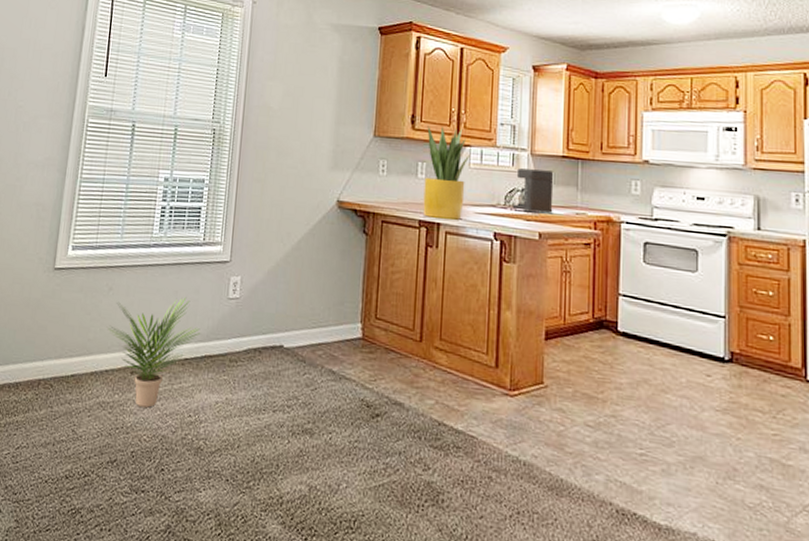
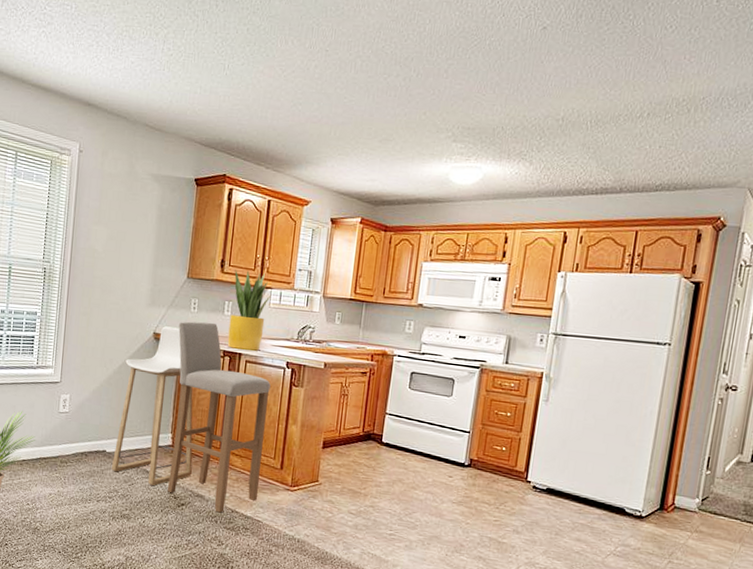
bar stool: none [289,193,388,392] -> present [111,326,193,486]
bar stool: none [359,186,477,426] -> present [168,321,271,513]
coffee maker: present [512,168,554,214] -> none [303,308,342,348]

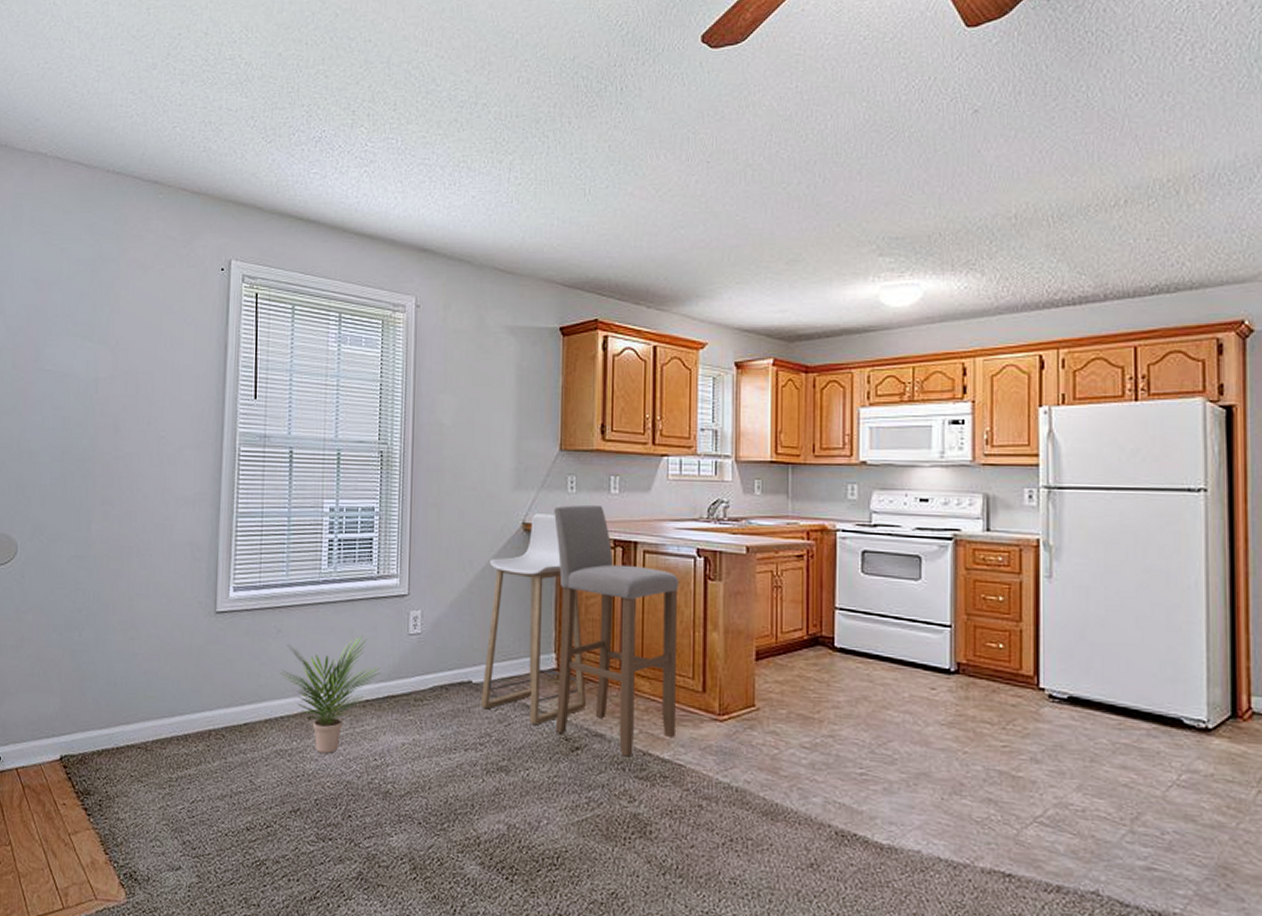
planter: present [227,269,272,351] -> none [618,435,669,538]

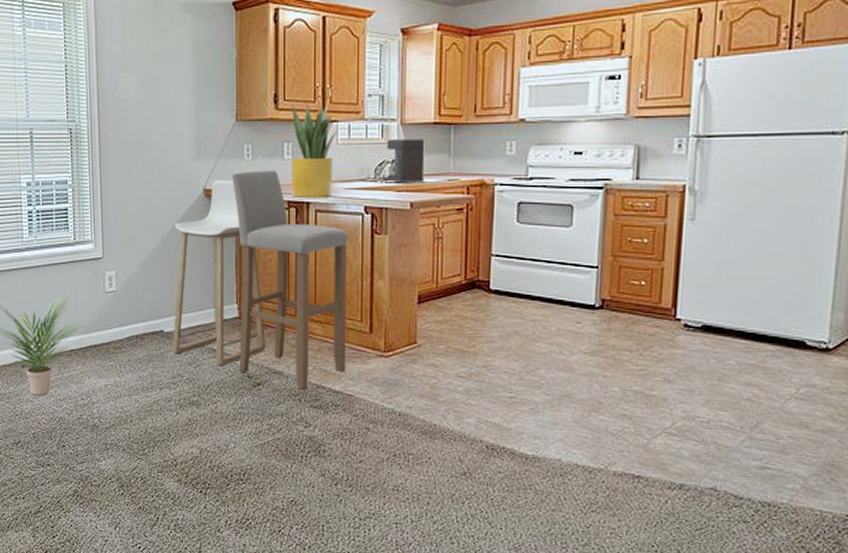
planter: none [618,435,669,538] -> present [291,103,338,199]
coffee maker: none [716,477,762,526] -> present [382,139,425,183]

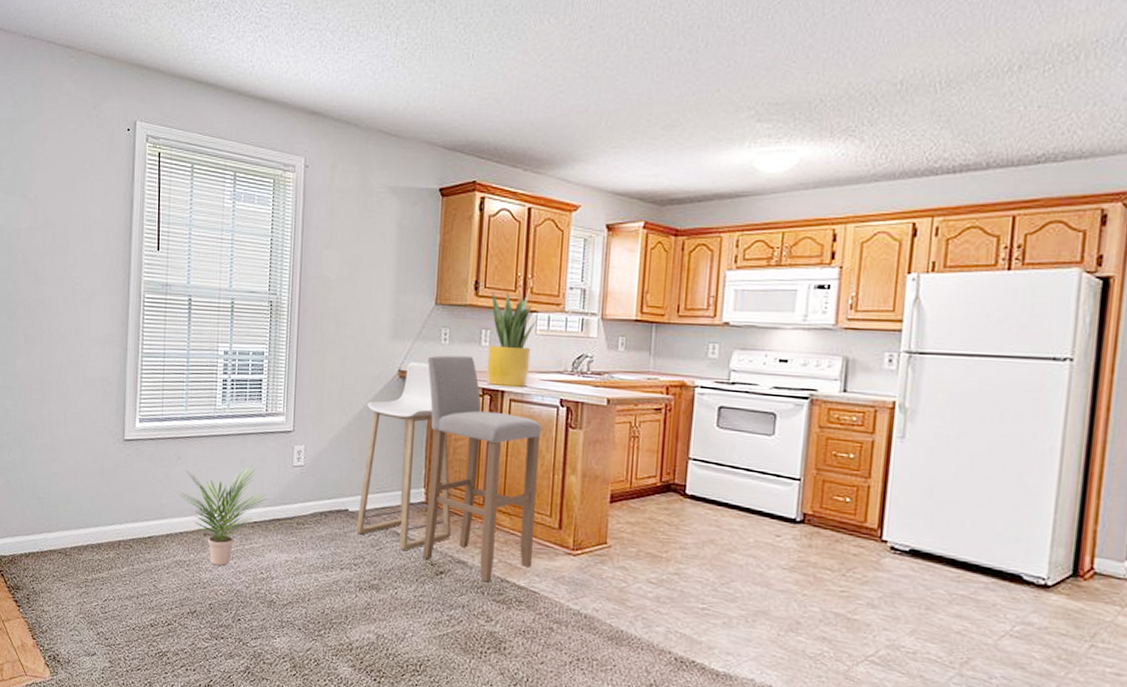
coffee maker: present [382,139,425,183] -> none [580,334,626,380]

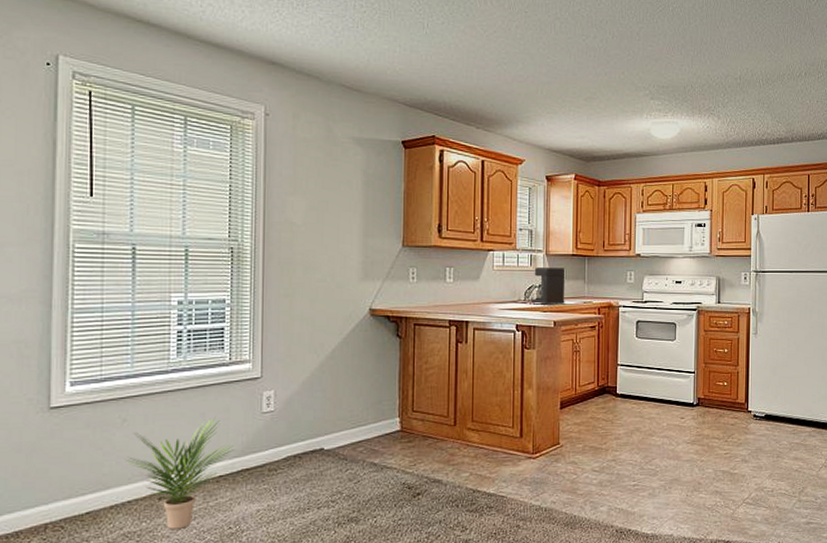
bar stool: present [355,362,451,551] -> none [331,301,426,480]
bar stool: present [423,355,542,583] -> none [398,291,502,496]
planter: present [486,292,538,388] -> none [452,234,494,318]
coffee maker: none [580,334,626,380] -> present [531,268,566,305]

